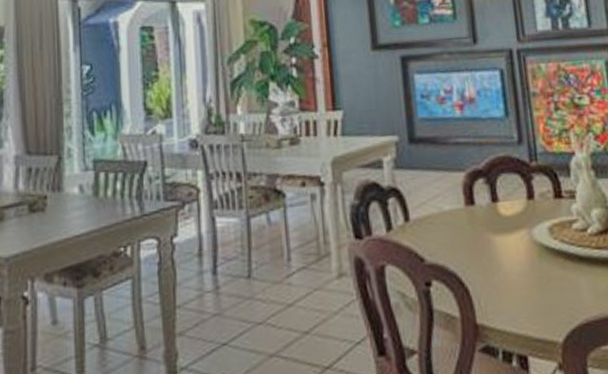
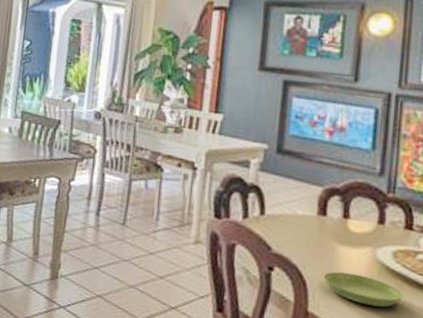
saucer: none [485,263,569,298] -> present [323,271,403,307]

